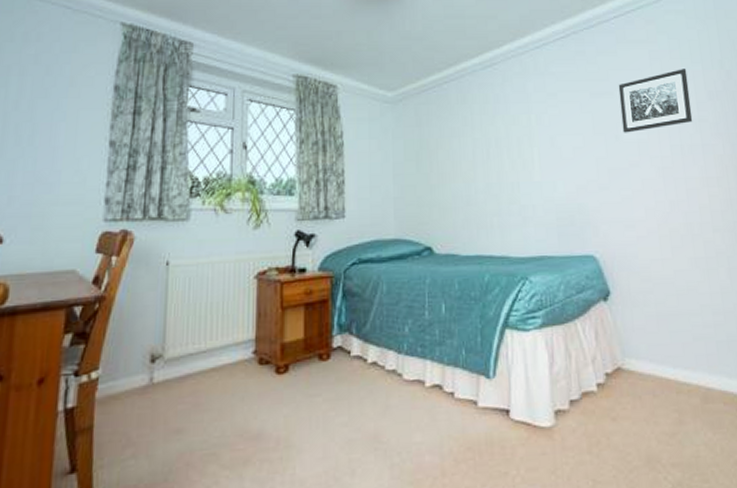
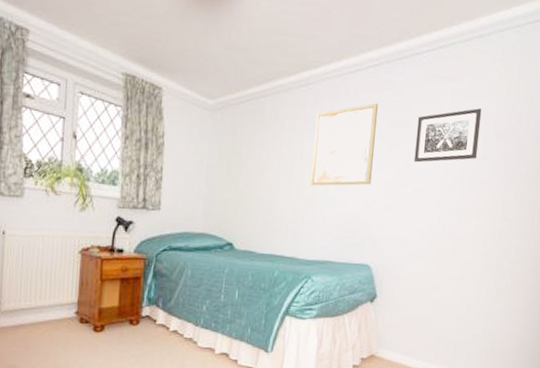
wall art: none [507,75,579,172] -> present [310,102,378,186]

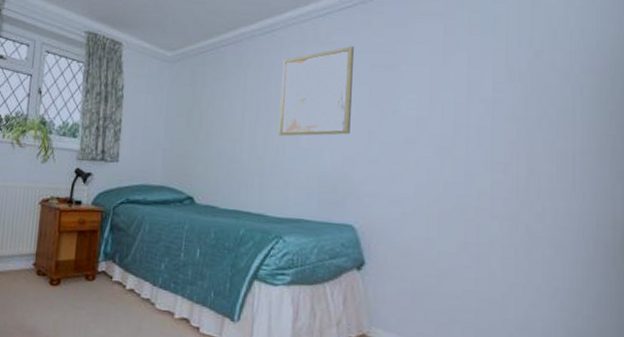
wall art: present [414,108,482,163] -> none [402,45,487,109]

